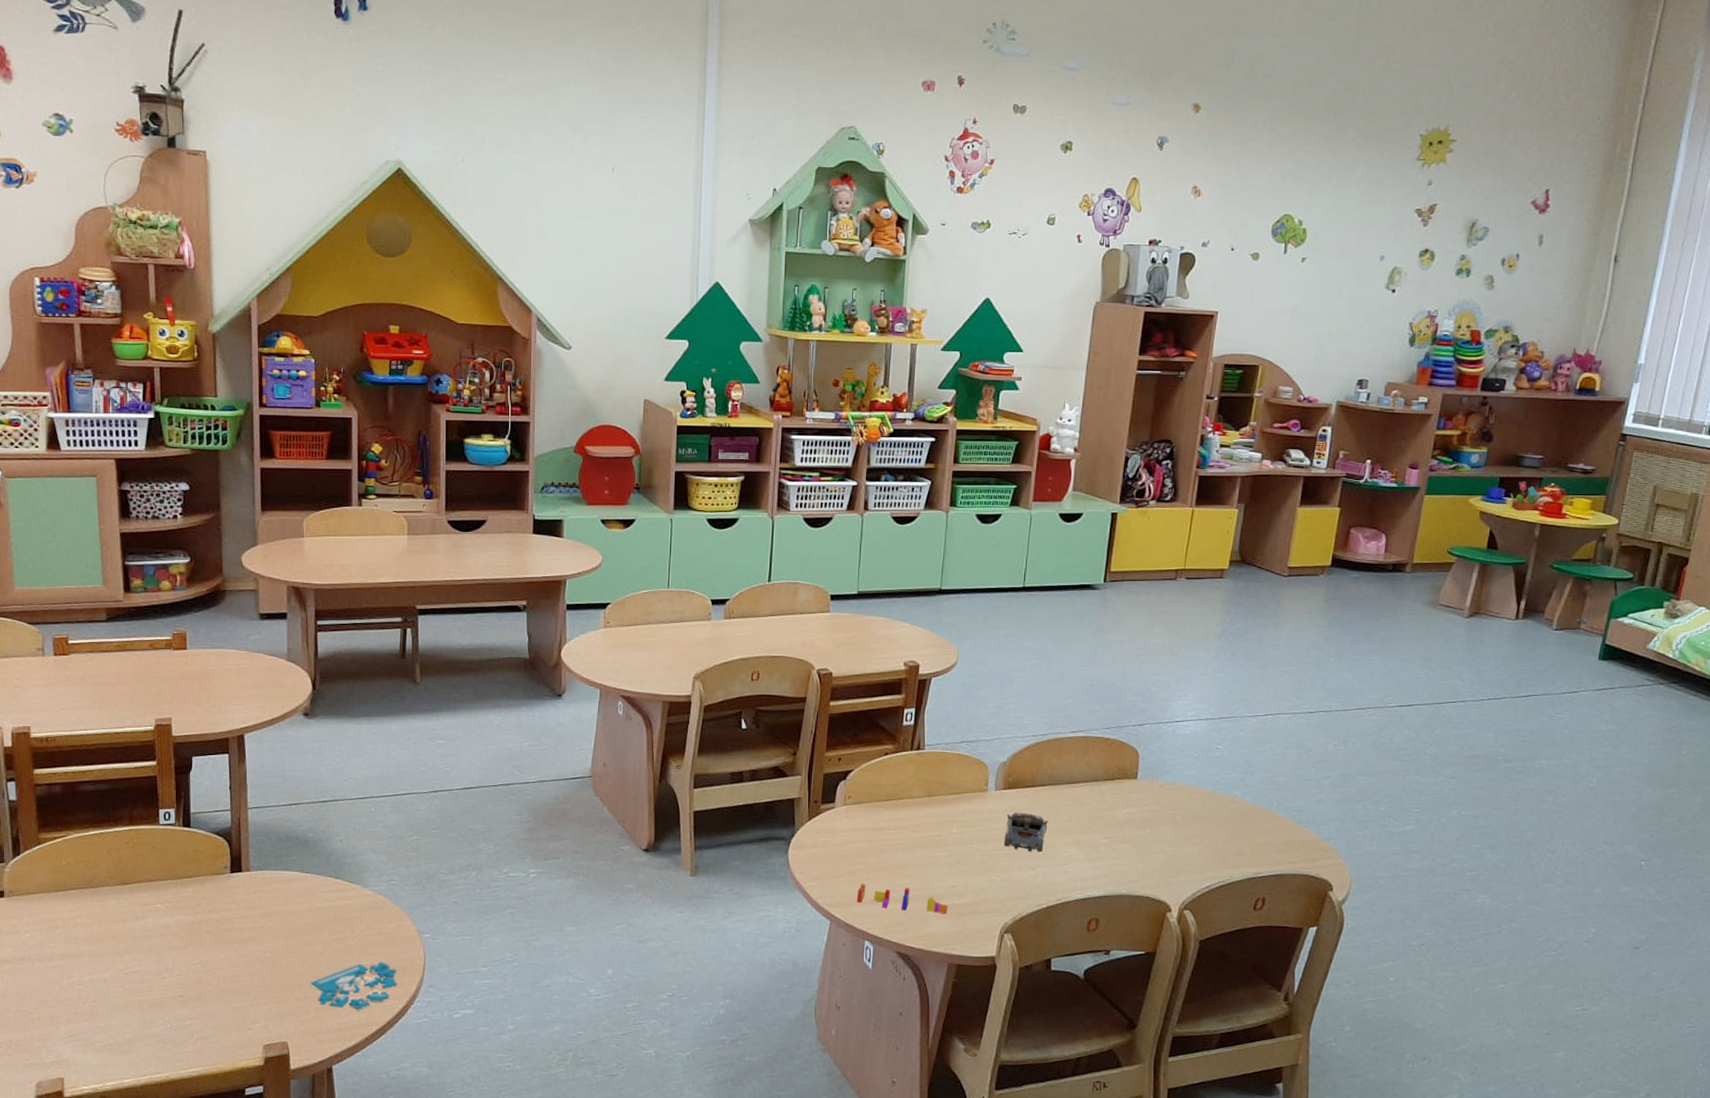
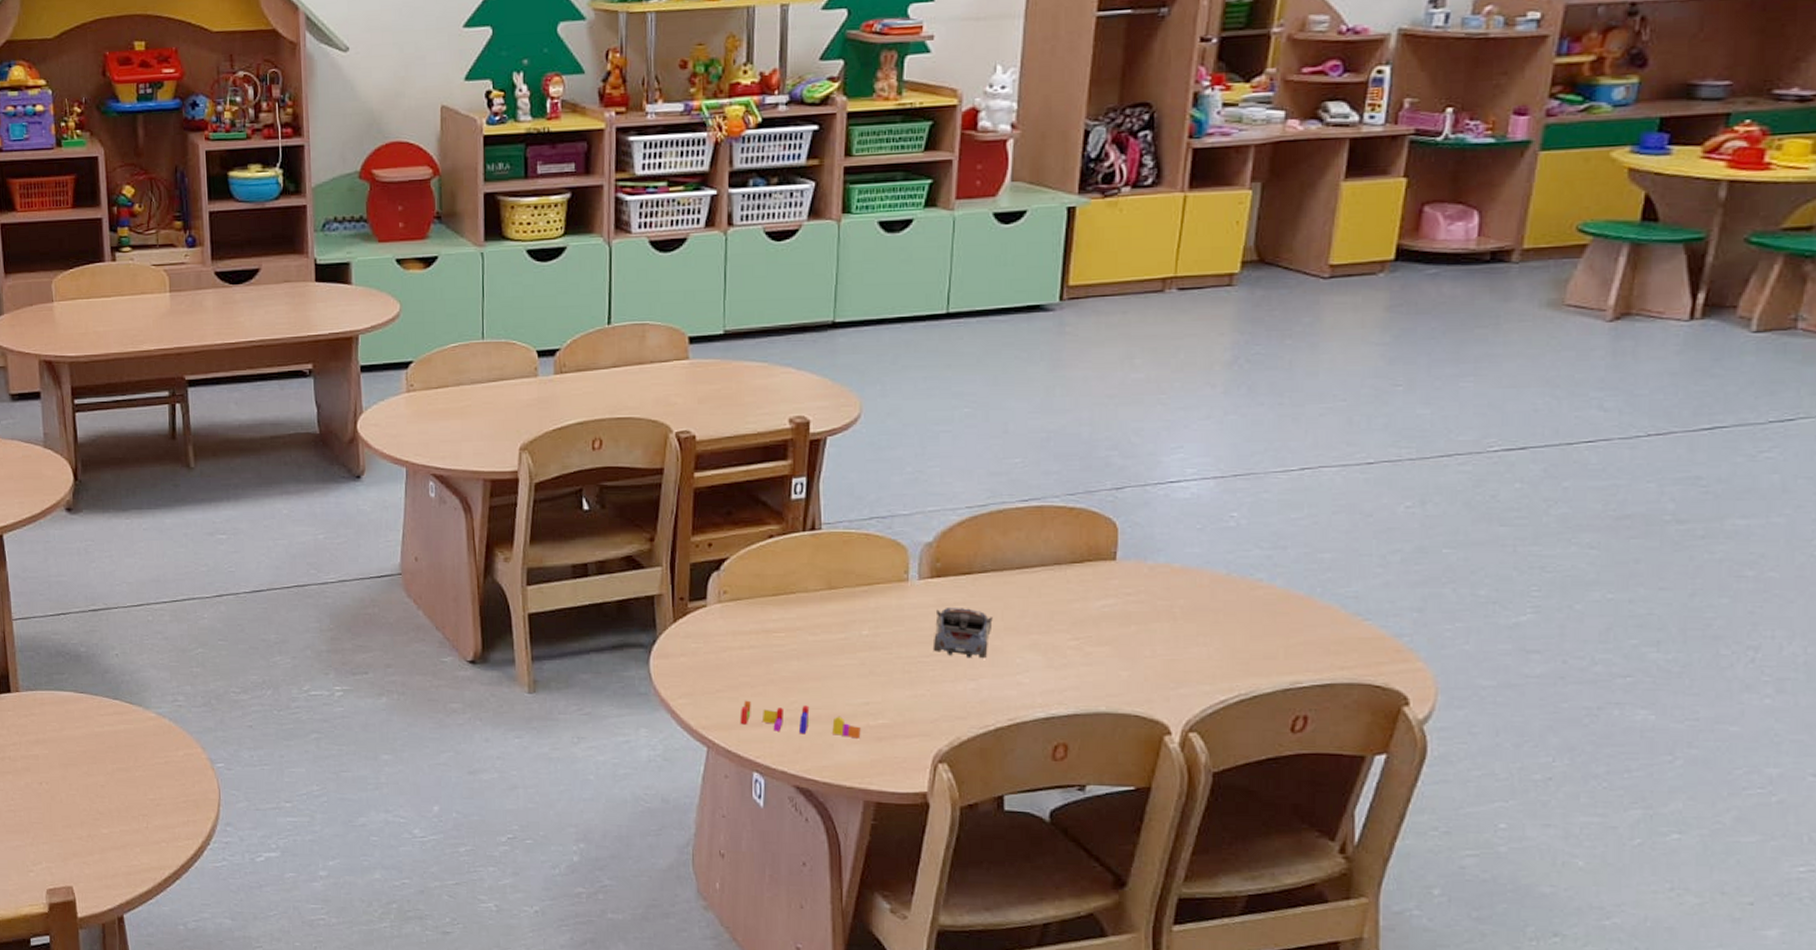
puzzle: present [311,961,398,1011] -> none [93,795,191,852]
toy figurine: present [1510,481,1540,512] -> none [1678,120,1728,163]

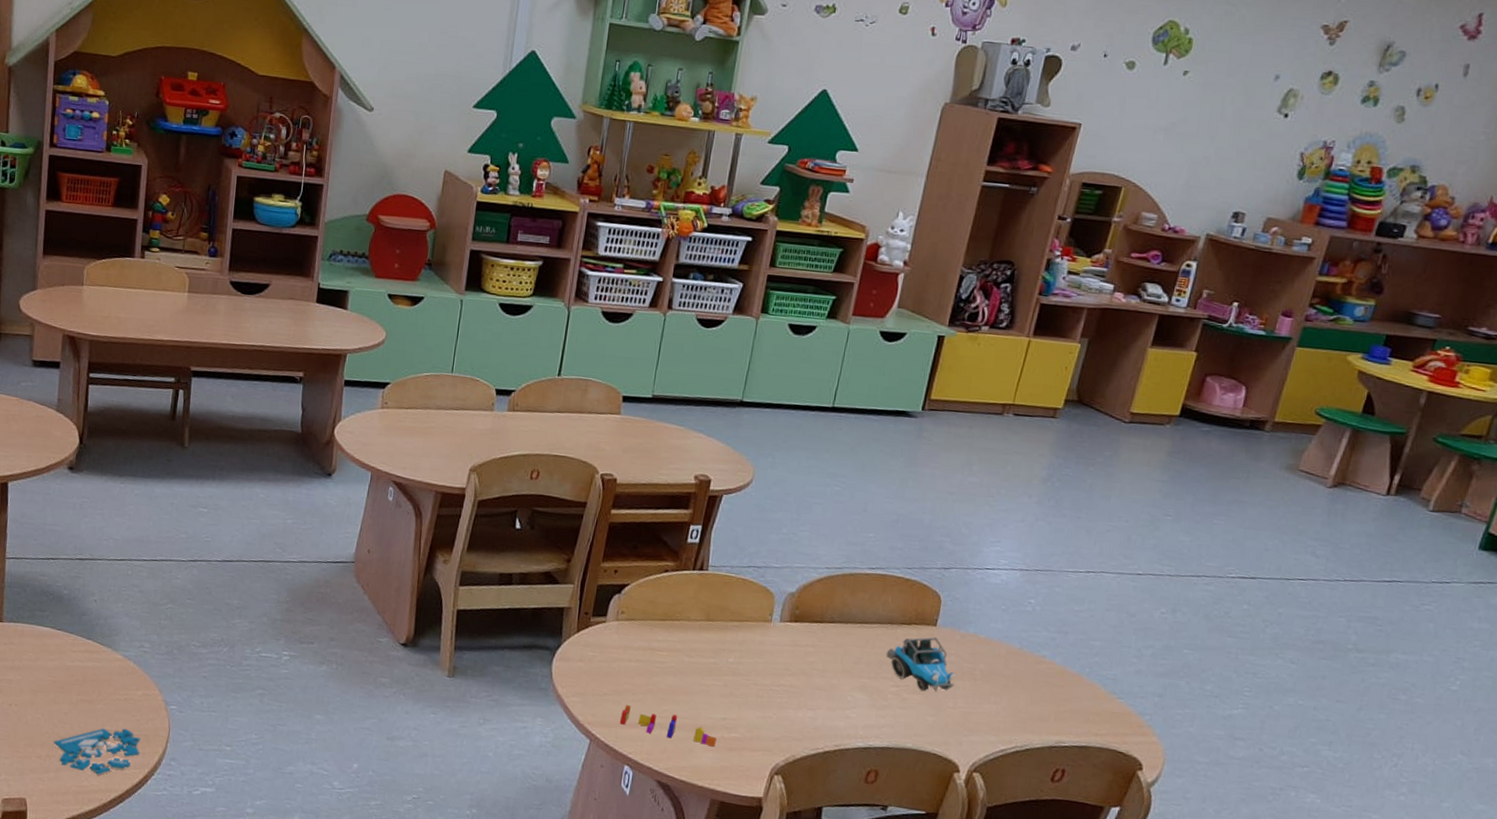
puzzle: none [93,795,191,852] -> present [53,728,141,775]
toy car: present [932,606,993,659] -> none [783,647,834,694]
toy car: none [1057,572,1149,642] -> present [886,636,956,692]

